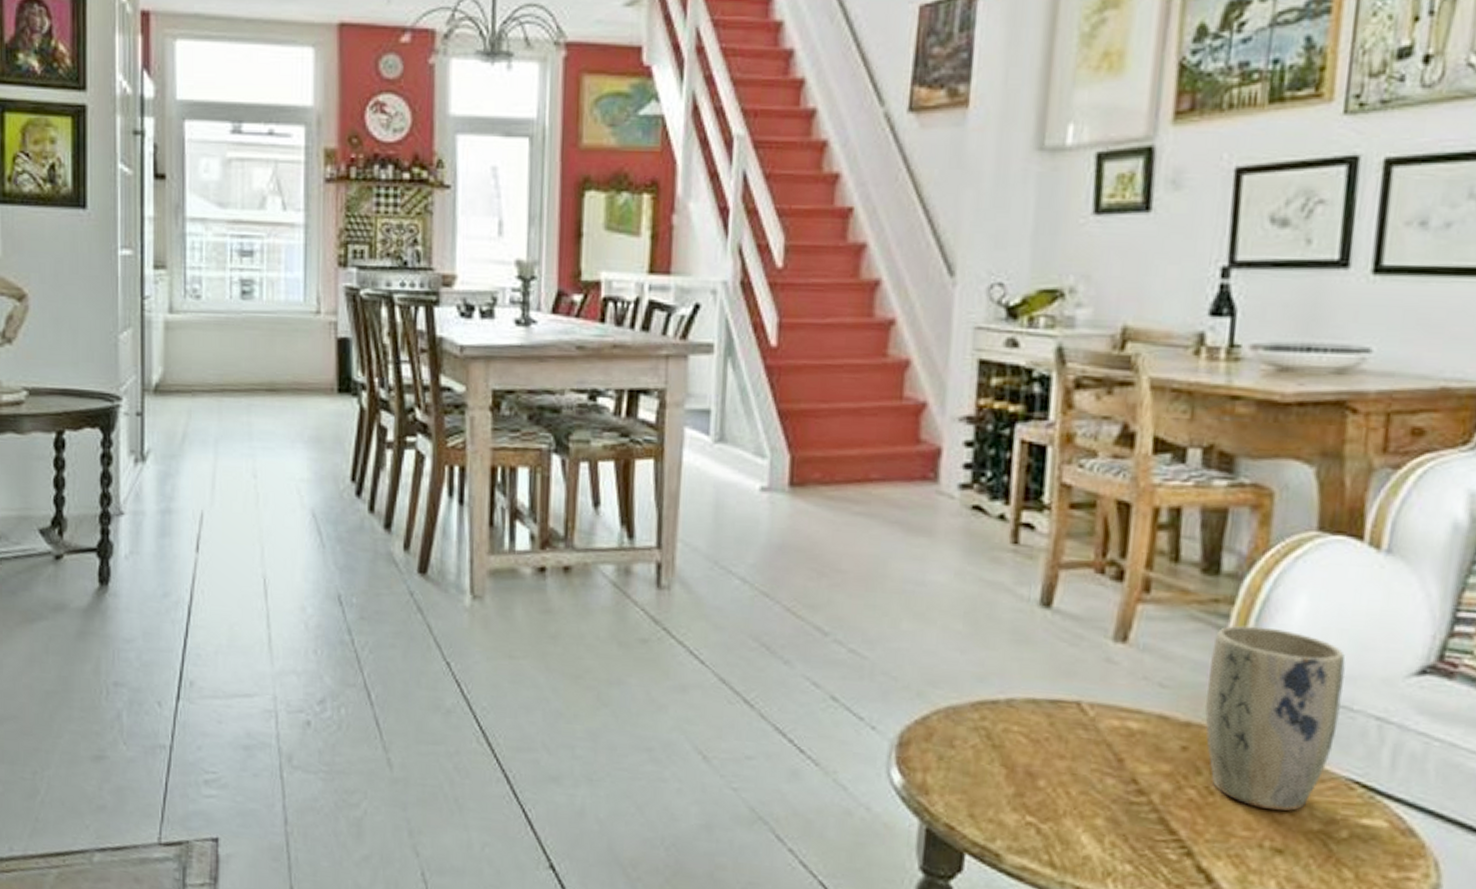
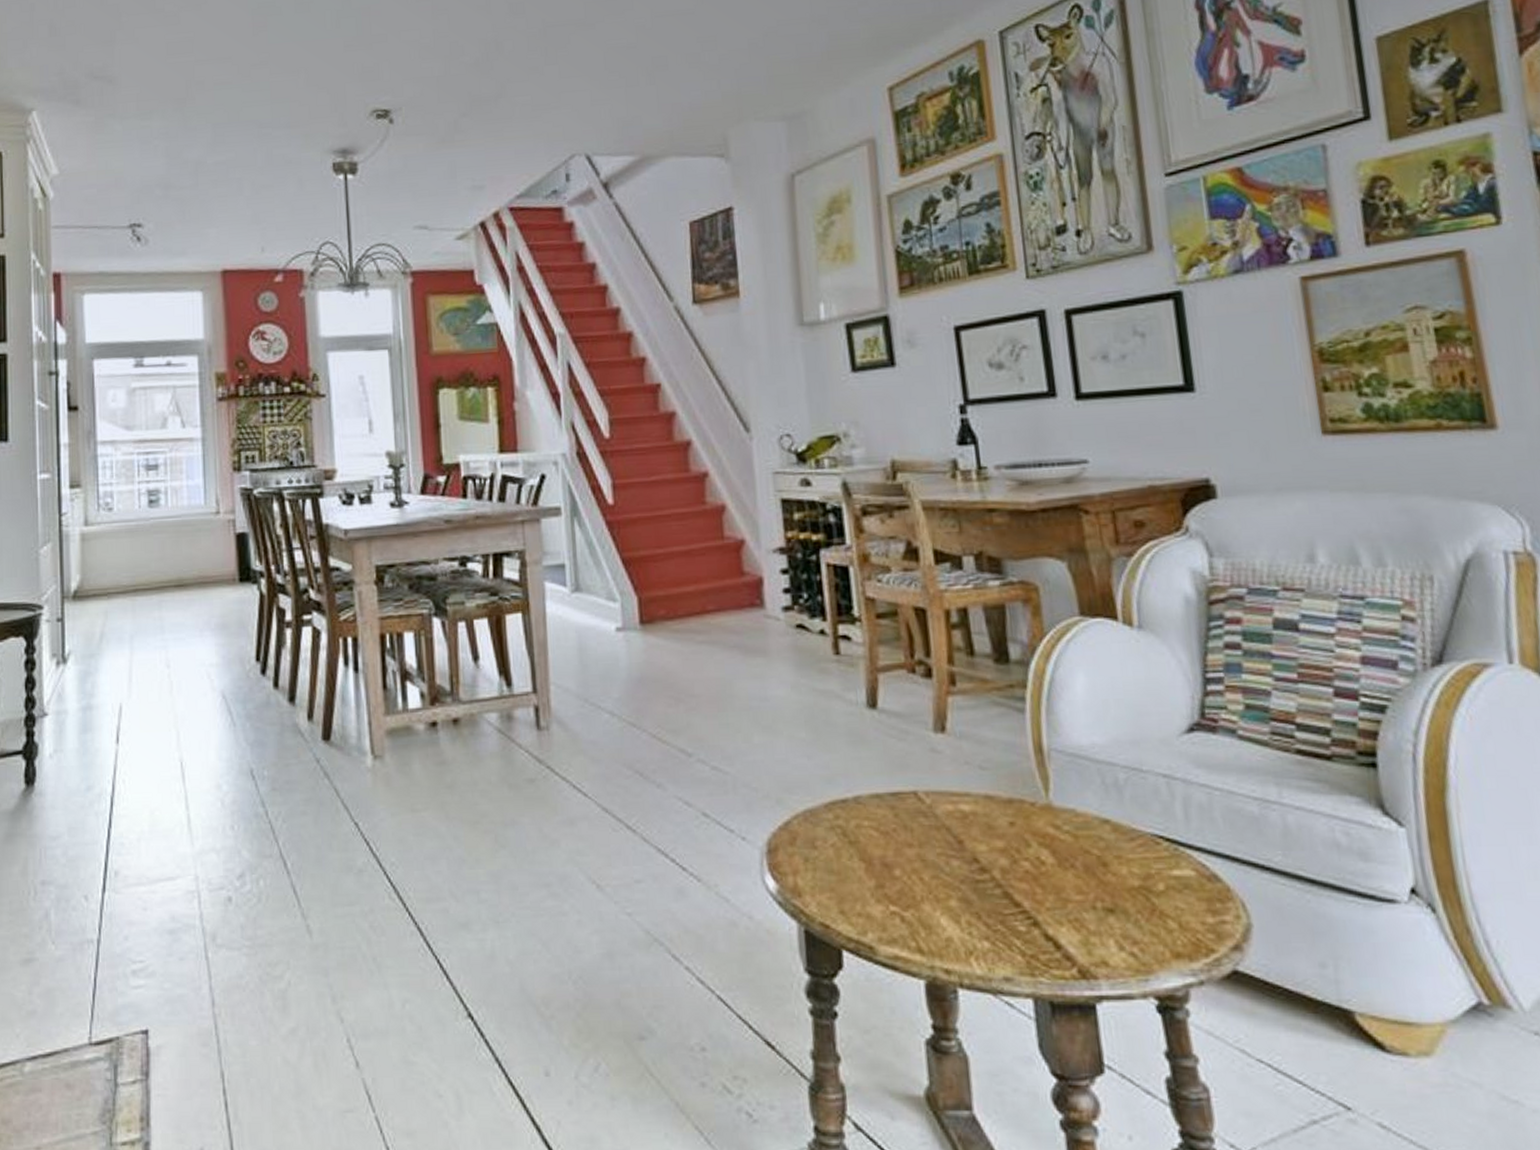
plant pot: present [1204,624,1346,811] -> none [1017,705,1134,873]

